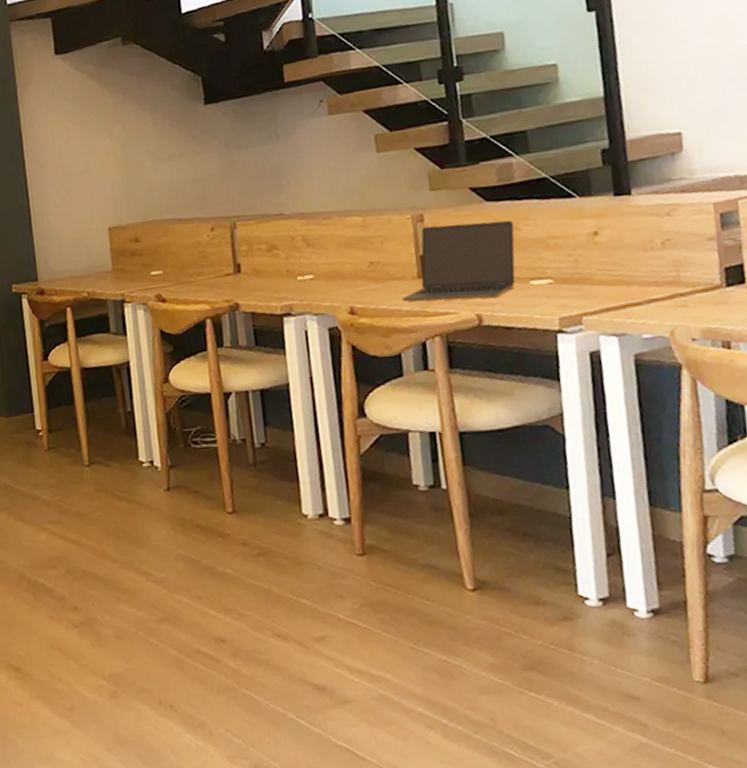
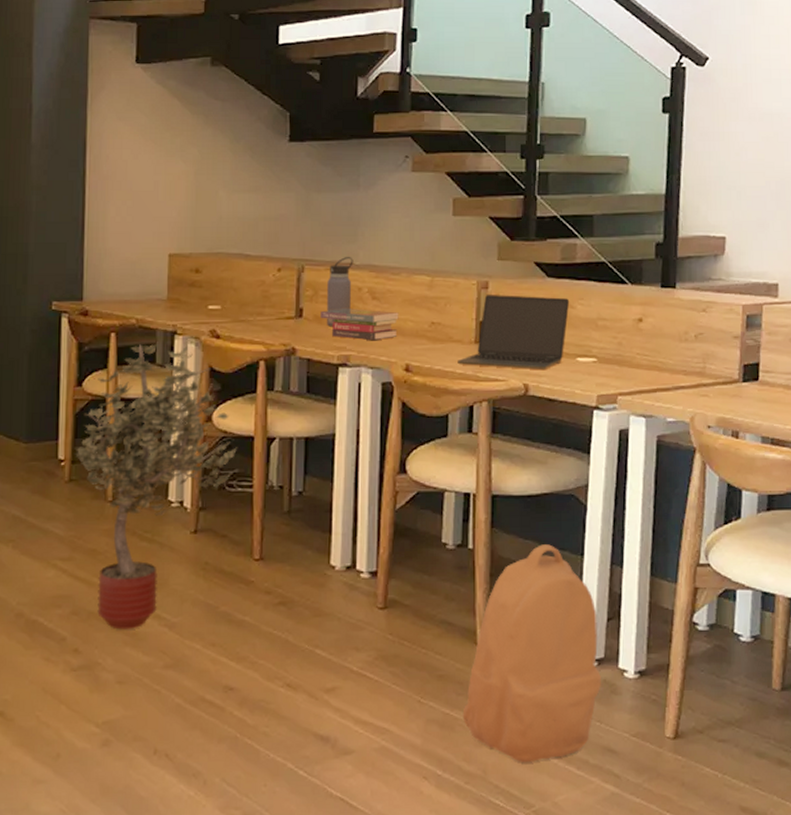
potted tree: none [47,312,197,587] -> present [73,344,238,630]
books: none [258,256,338,289] -> present [321,309,399,341]
water bottle: none [260,207,287,279] -> present [327,256,353,327]
backpack: none [460,479,611,711] -> present [462,544,602,763]

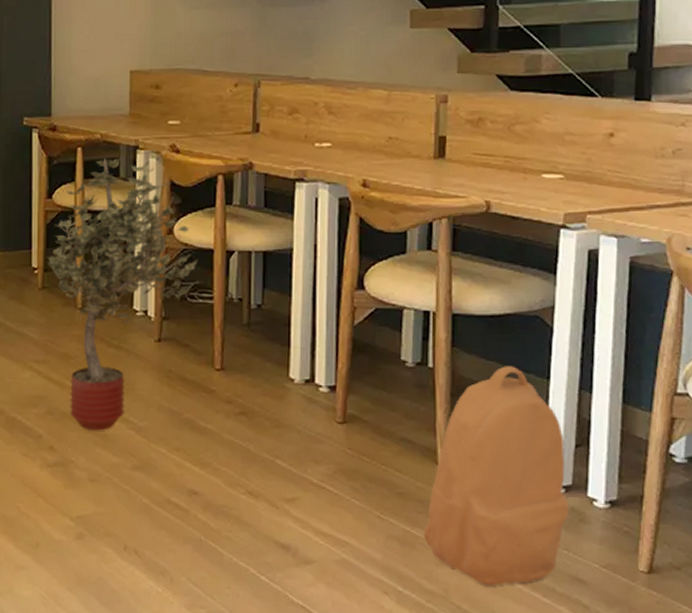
books: present [321,309,399,341] -> none [277,123,356,156]
water bottle: present [327,256,353,327] -> none [283,70,309,142]
laptop: present [457,295,570,371] -> none [416,109,535,187]

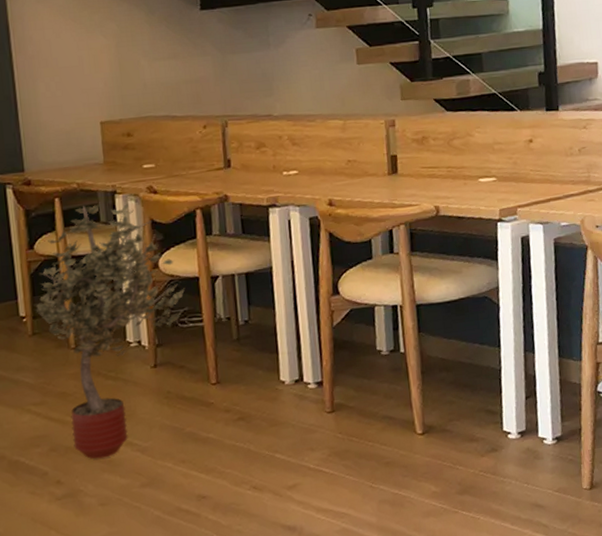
backpack: present [423,366,570,587] -> none [409,341,526,526]

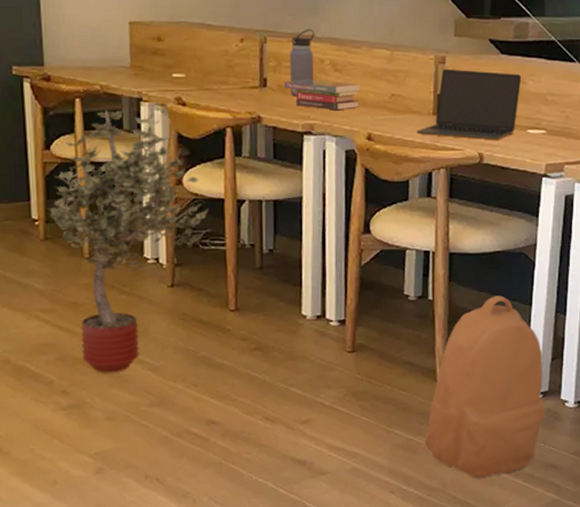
books: none [247,154,319,182] -> present [284,79,360,111]
water bottle: none [250,108,274,174] -> present [290,28,315,97]
laptop: none [374,128,468,195] -> present [417,69,522,141]
backpack: none [409,341,526,526] -> present [424,296,546,478]

